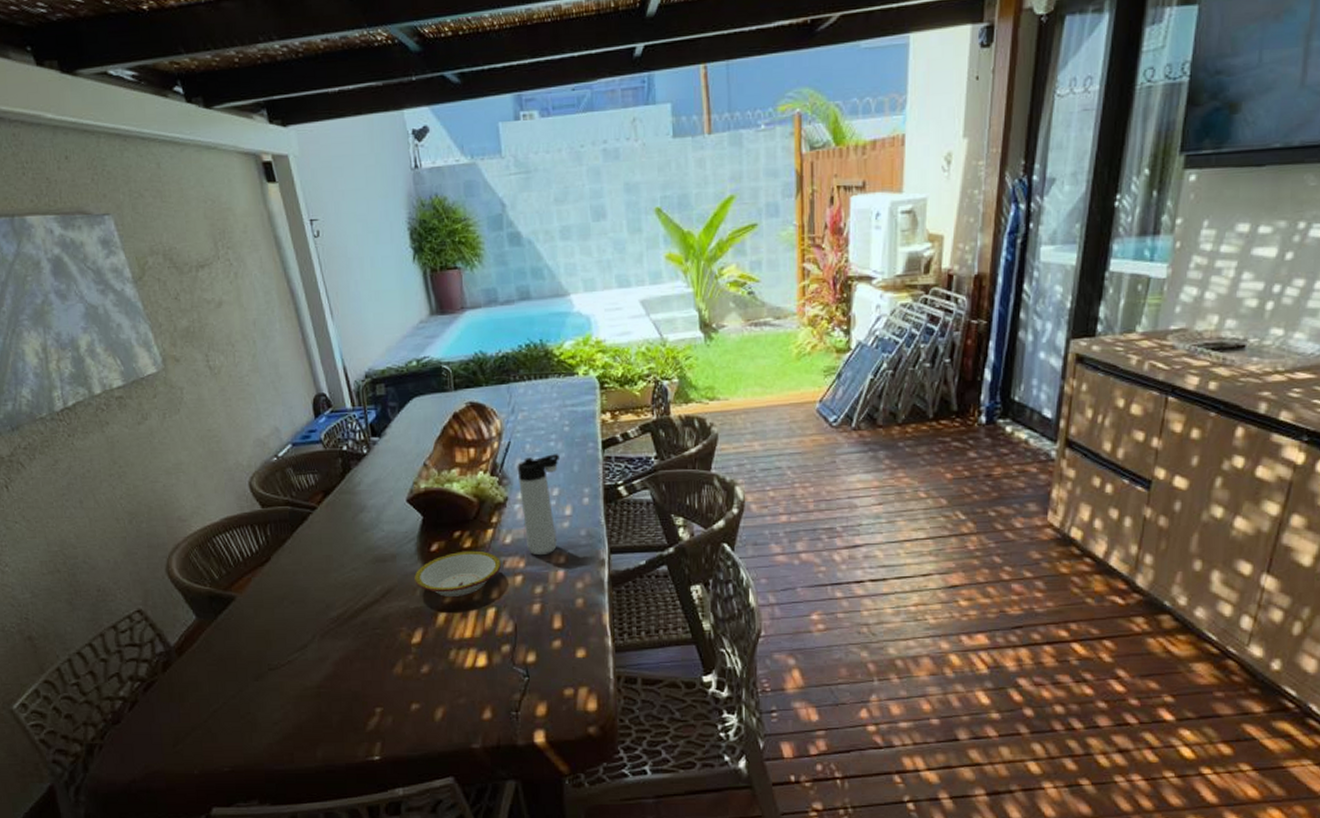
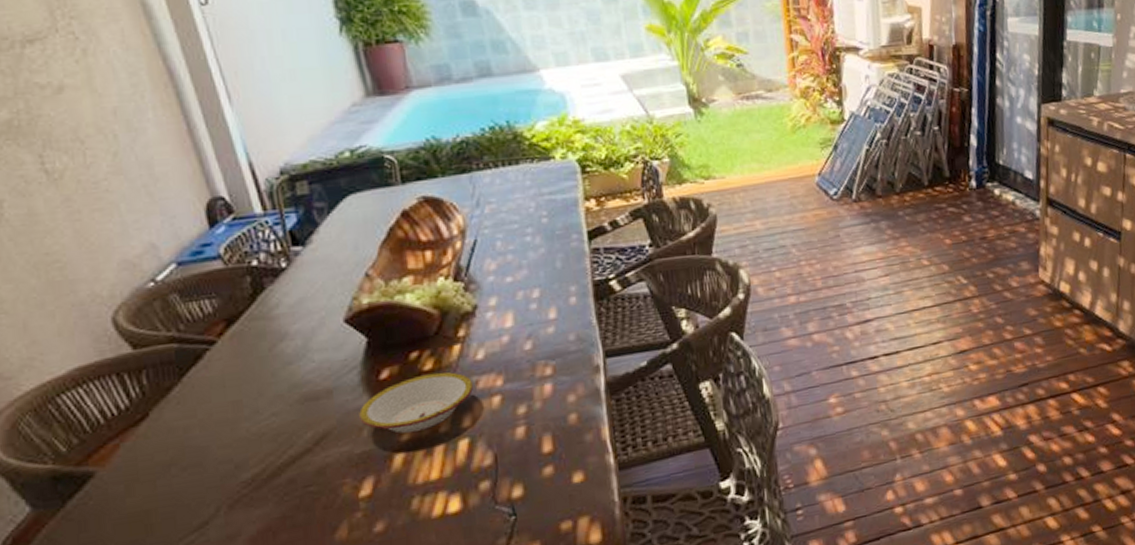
thermos bottle: present [517,454,561,556] -> none [486,249,542,370]

